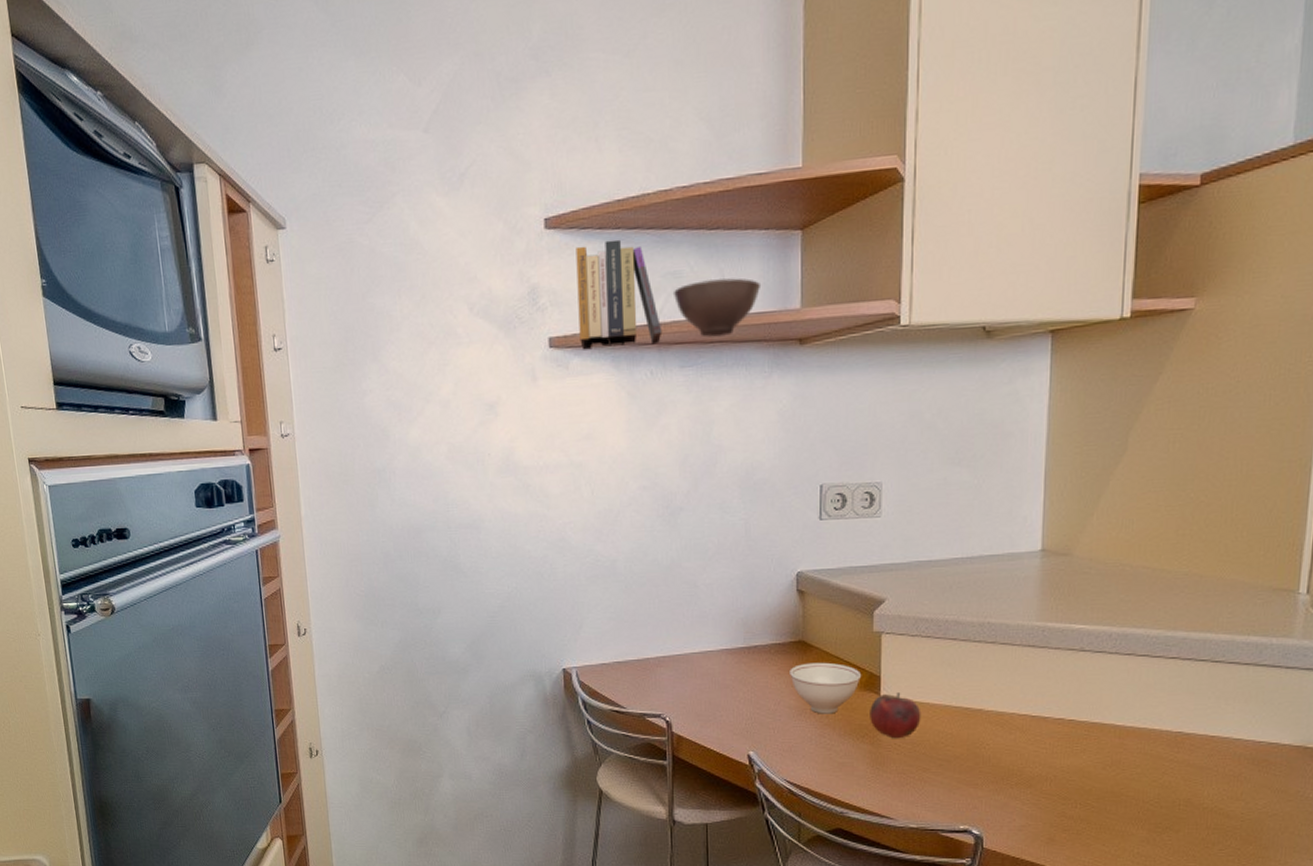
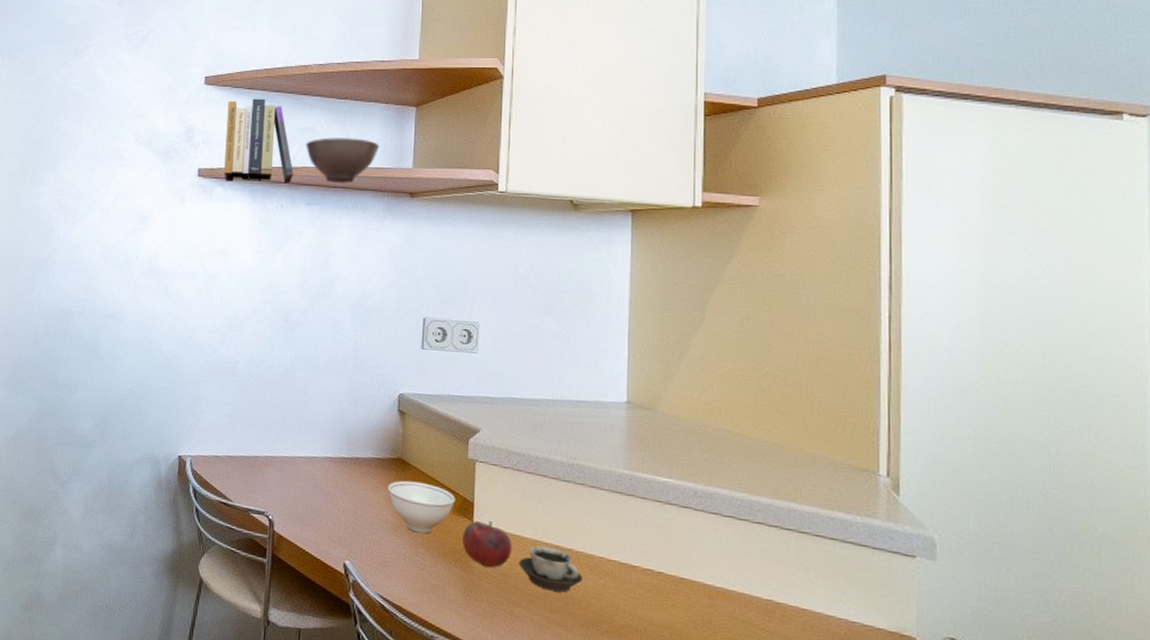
cup: none [927,709,993,753] -> present [518,545,582,593]

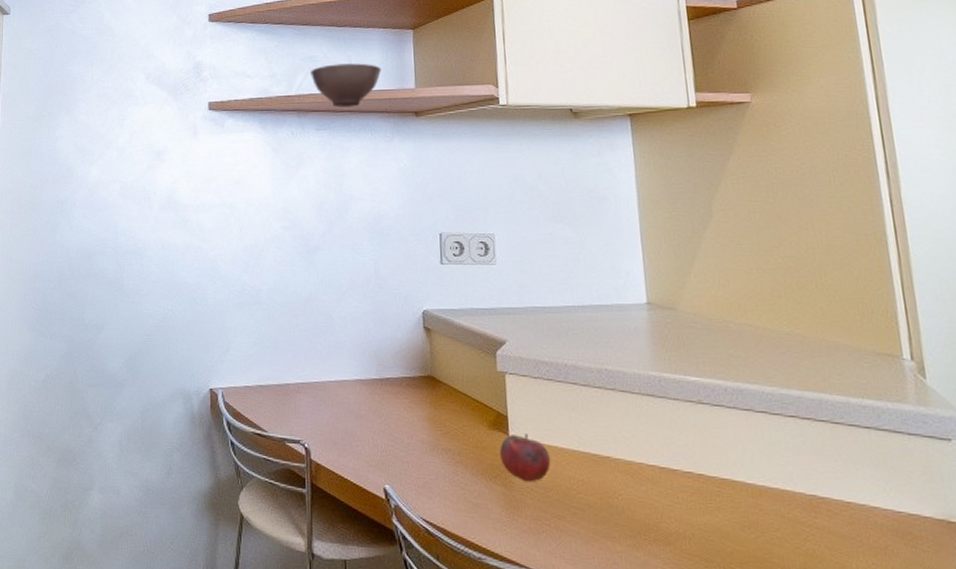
books: present [224,98,294,184] -> none [232,31,301,113]
bowl: present [388,480,456,534] -> none [420,398,490,452]
cup: present [518,545,582,593] -> none [558,455,624,502]

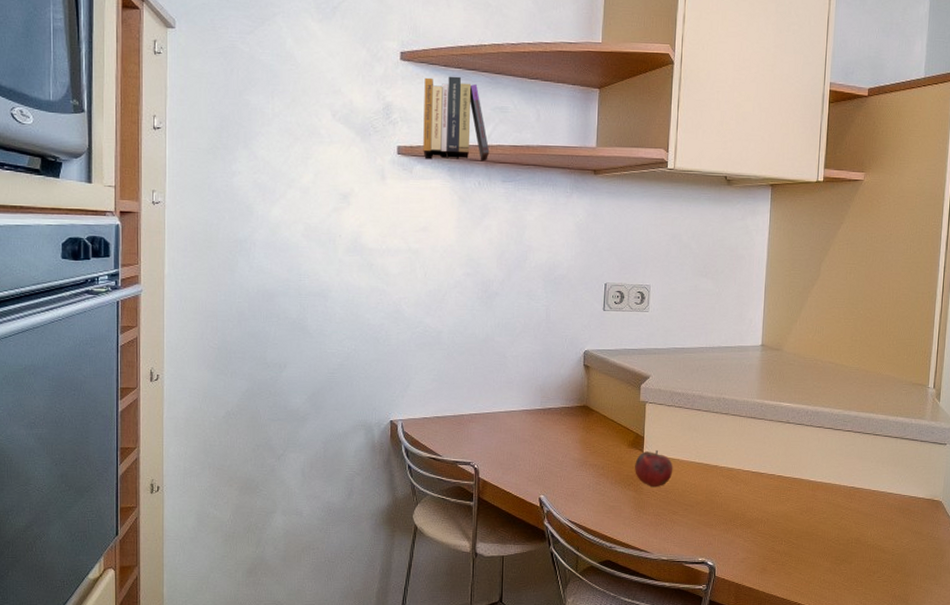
books: none [232,31,301,113] -> present [423,76,490,162]
bowl: present [309,63,382,107] -> none [499,117,568,161]

